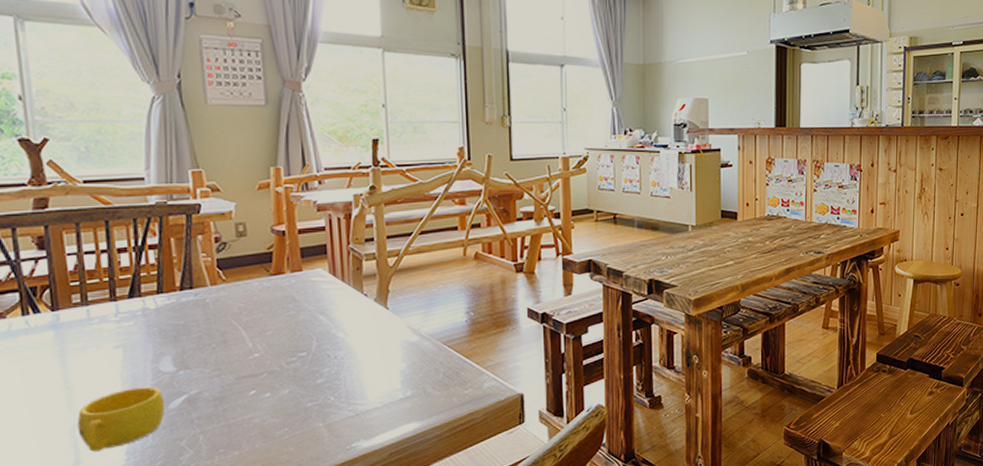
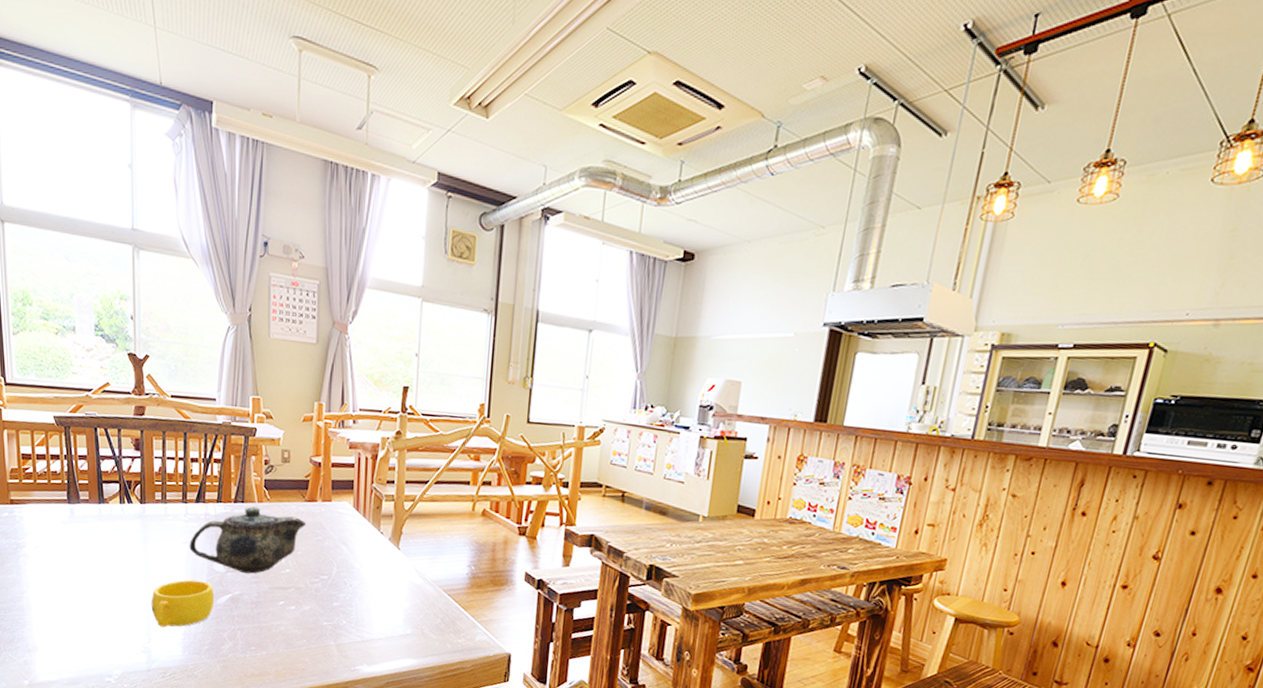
teapot: none [125,291,274,368] -> present [190,506,307,574]

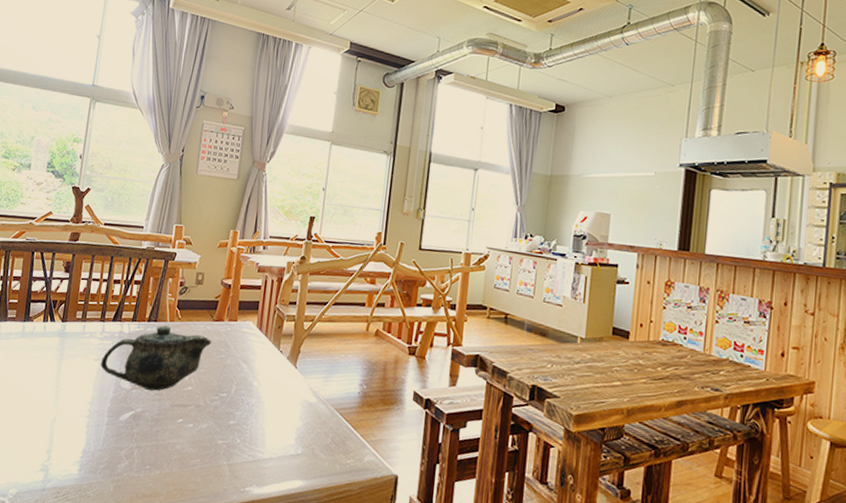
cup: present [151,580,215,628] -> none [55,396,118,445]

